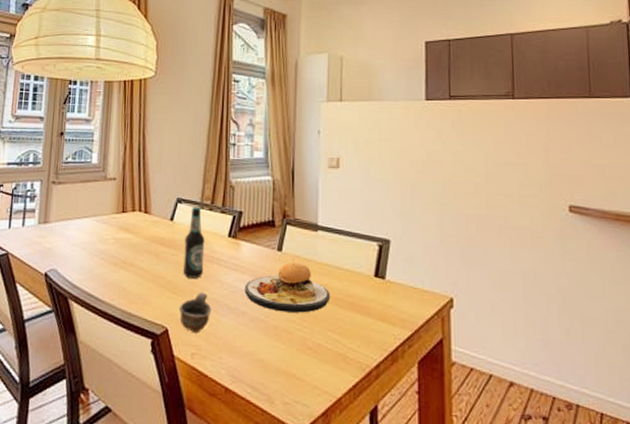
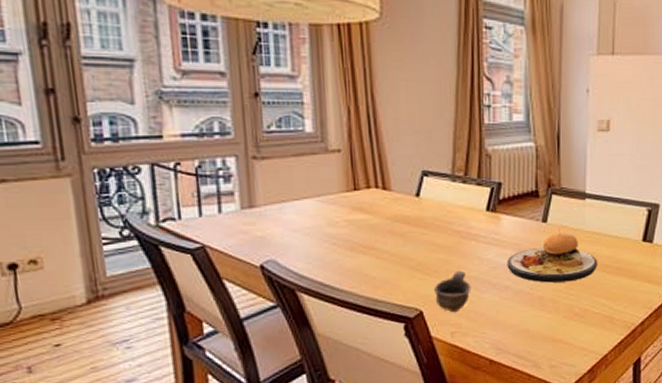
bottle: present [182,206,205,278] -> none [435,179,460,257]

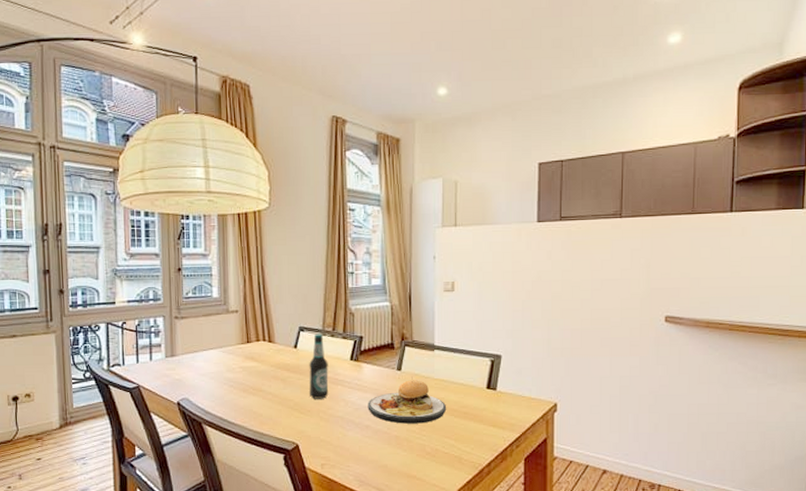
bottle: none [435,179,460,257] -> present [309,333,329,399]
cup: present [435,270,471,313] -> none [308,411,338,447]

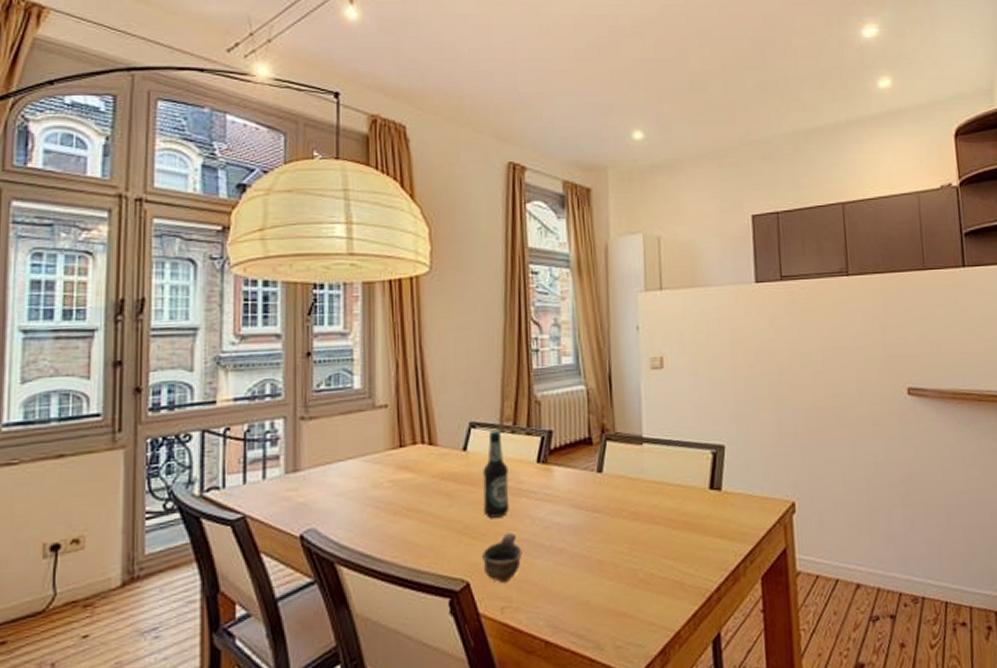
cup: none [308,411,338,447] -> present [482,532,523,584]
plate: present [367,376,446,424] -> none [560,479,661,544]

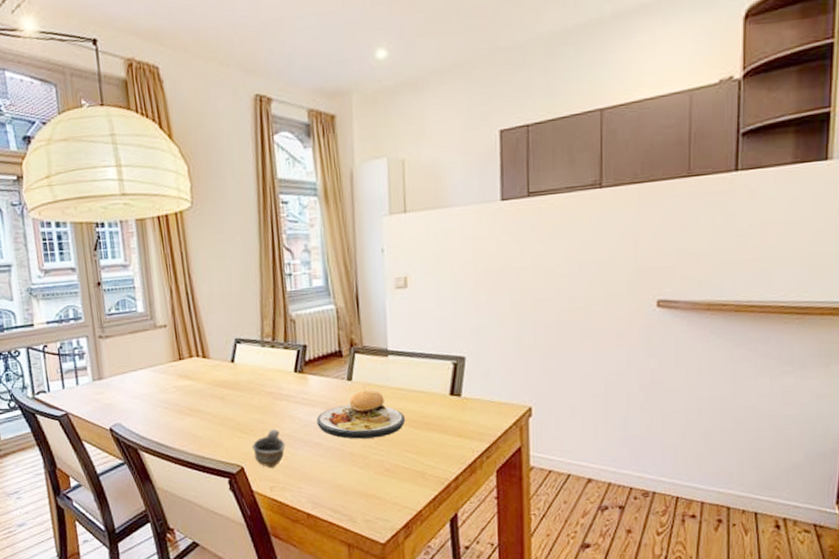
bottle: present [483,430,510,518] -> none [249,345,273,417]
plate: none [560,479,661,544] -> present [316,386,405,439]

